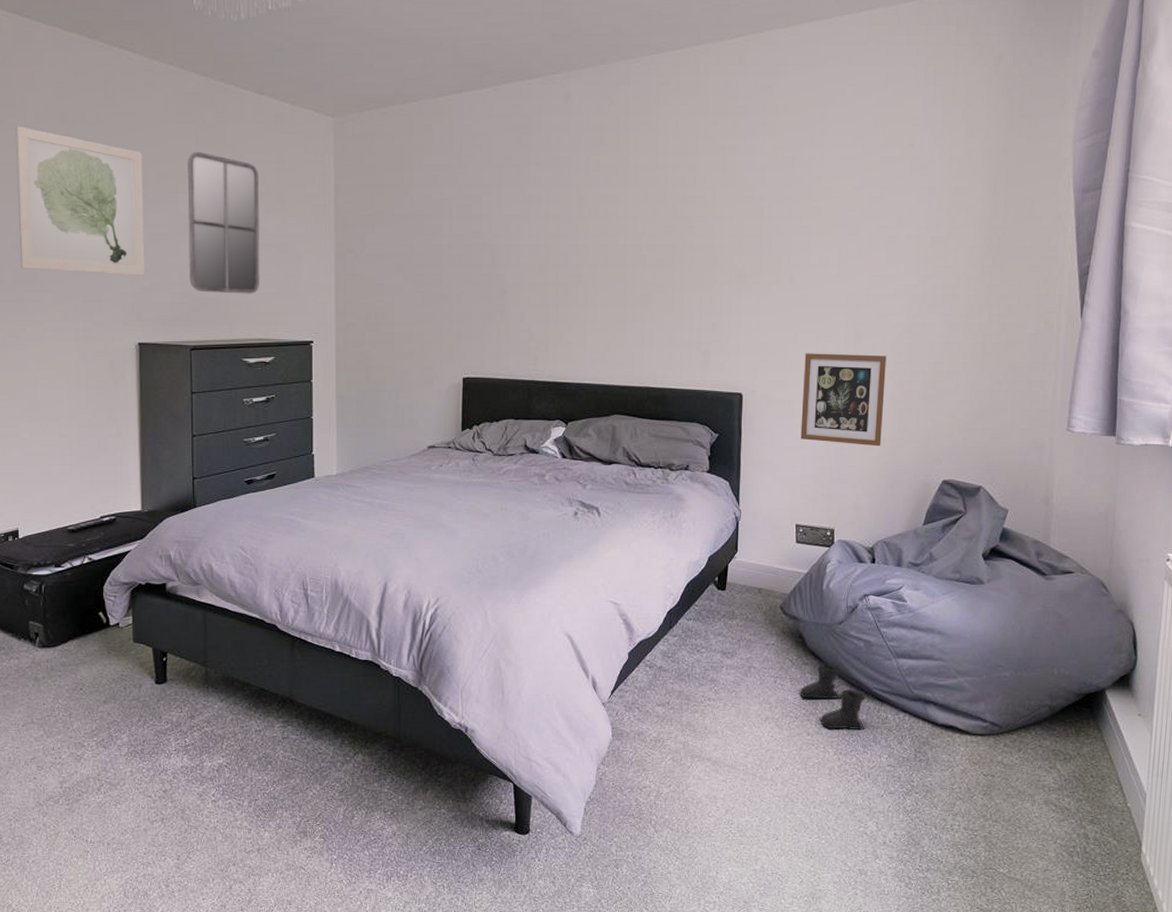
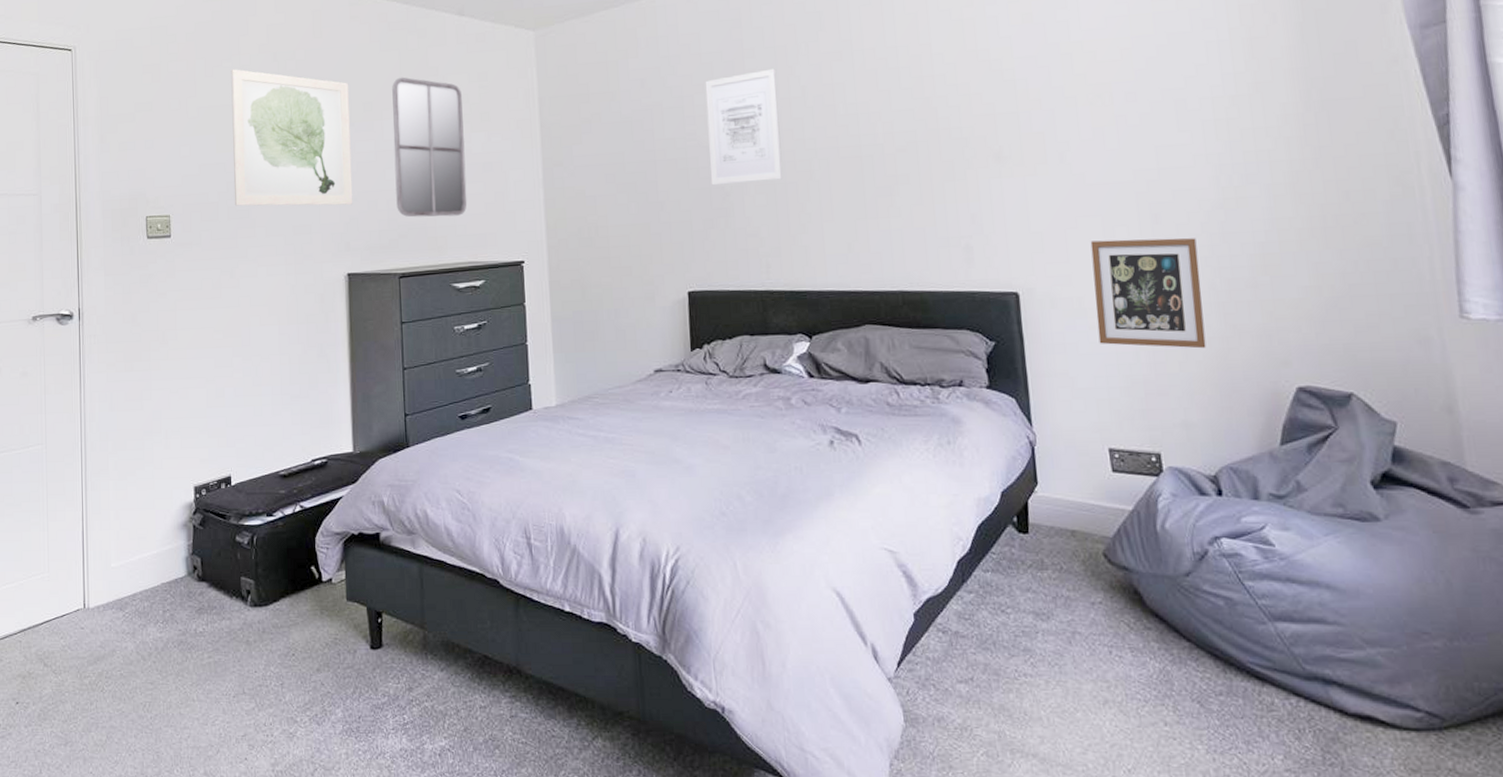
wall art: none [491,176,559,282] -> present [705,68,783,186]
boots: present [798,662,866,730] -> none [1143,626,1245,720]

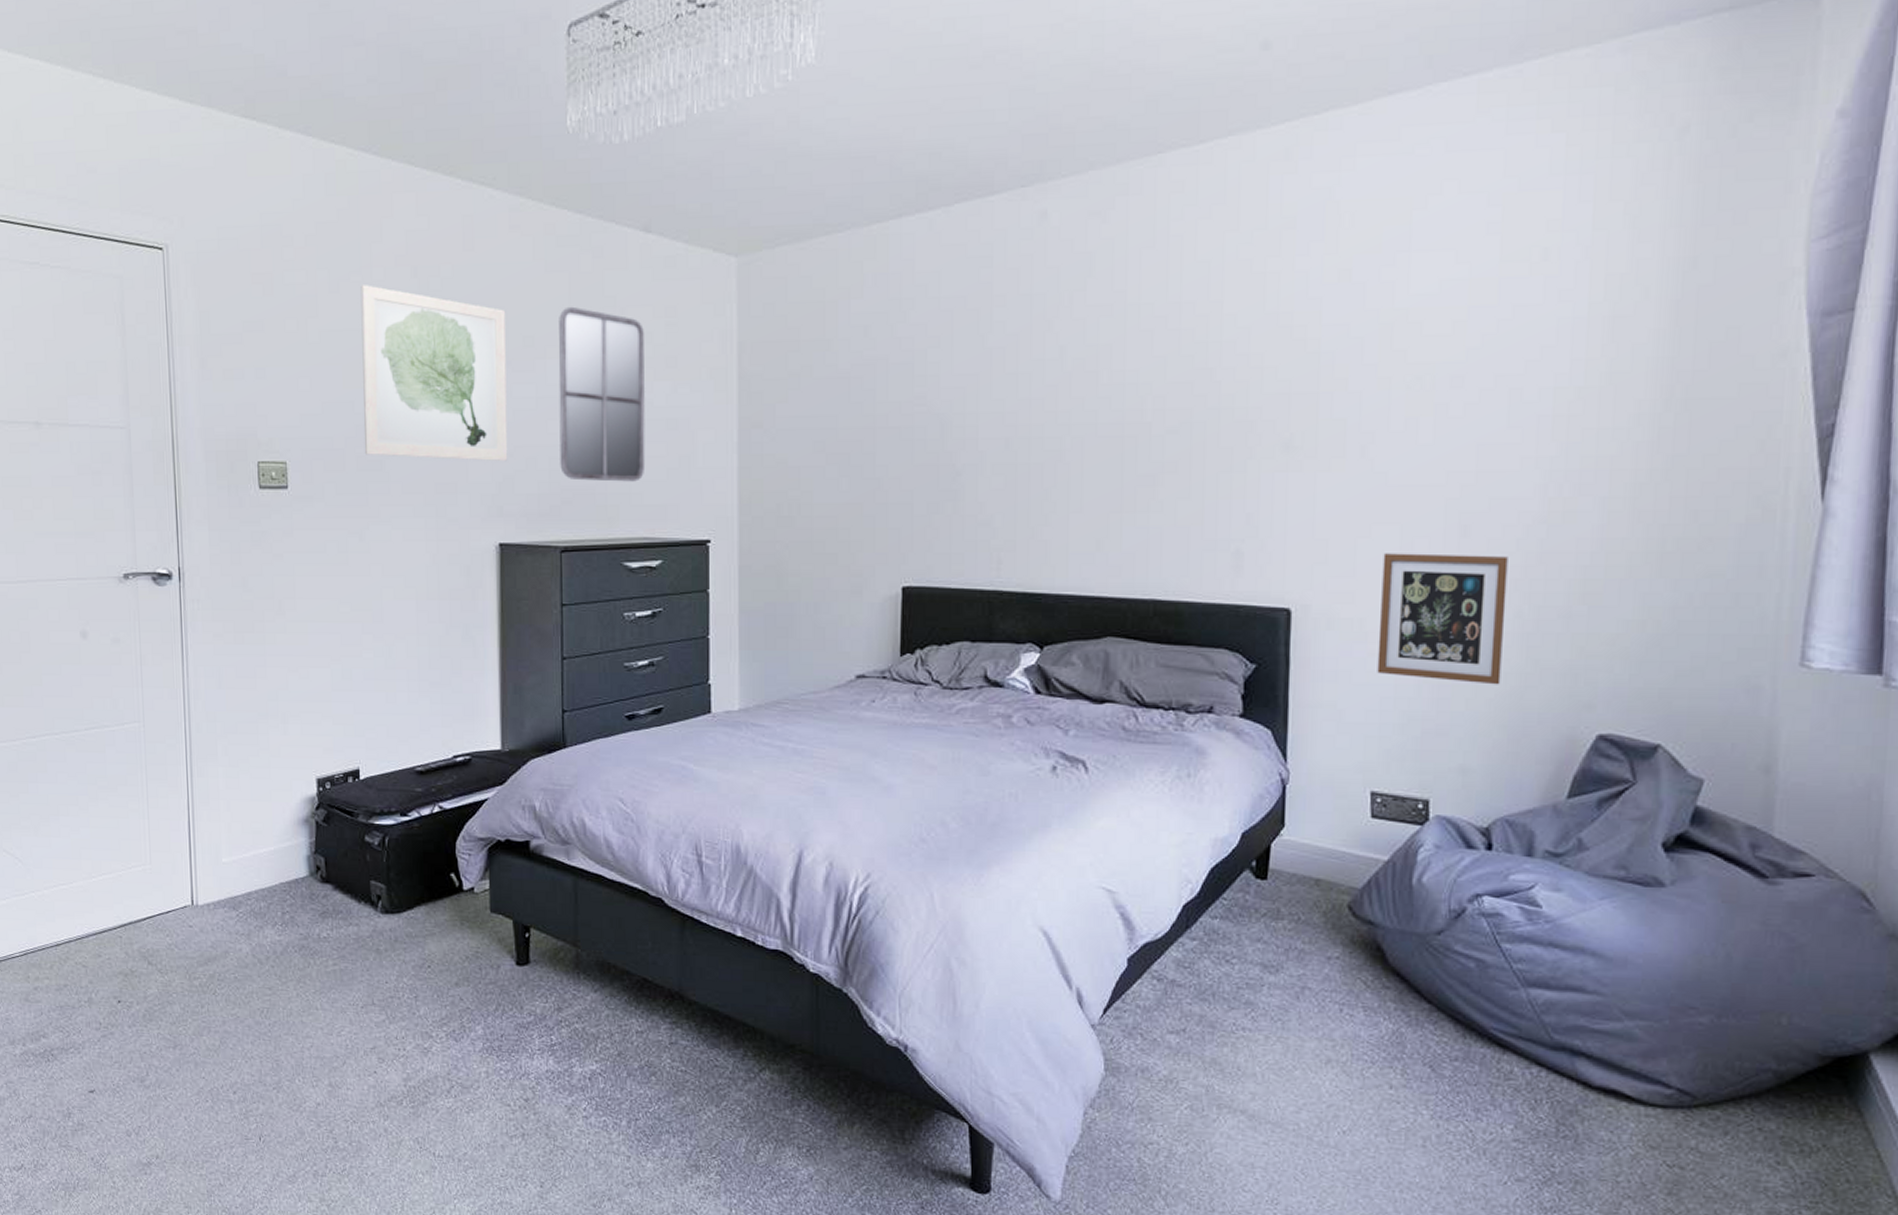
wall art: present [705,68,783,186] -> none [939,321,1031,462]

